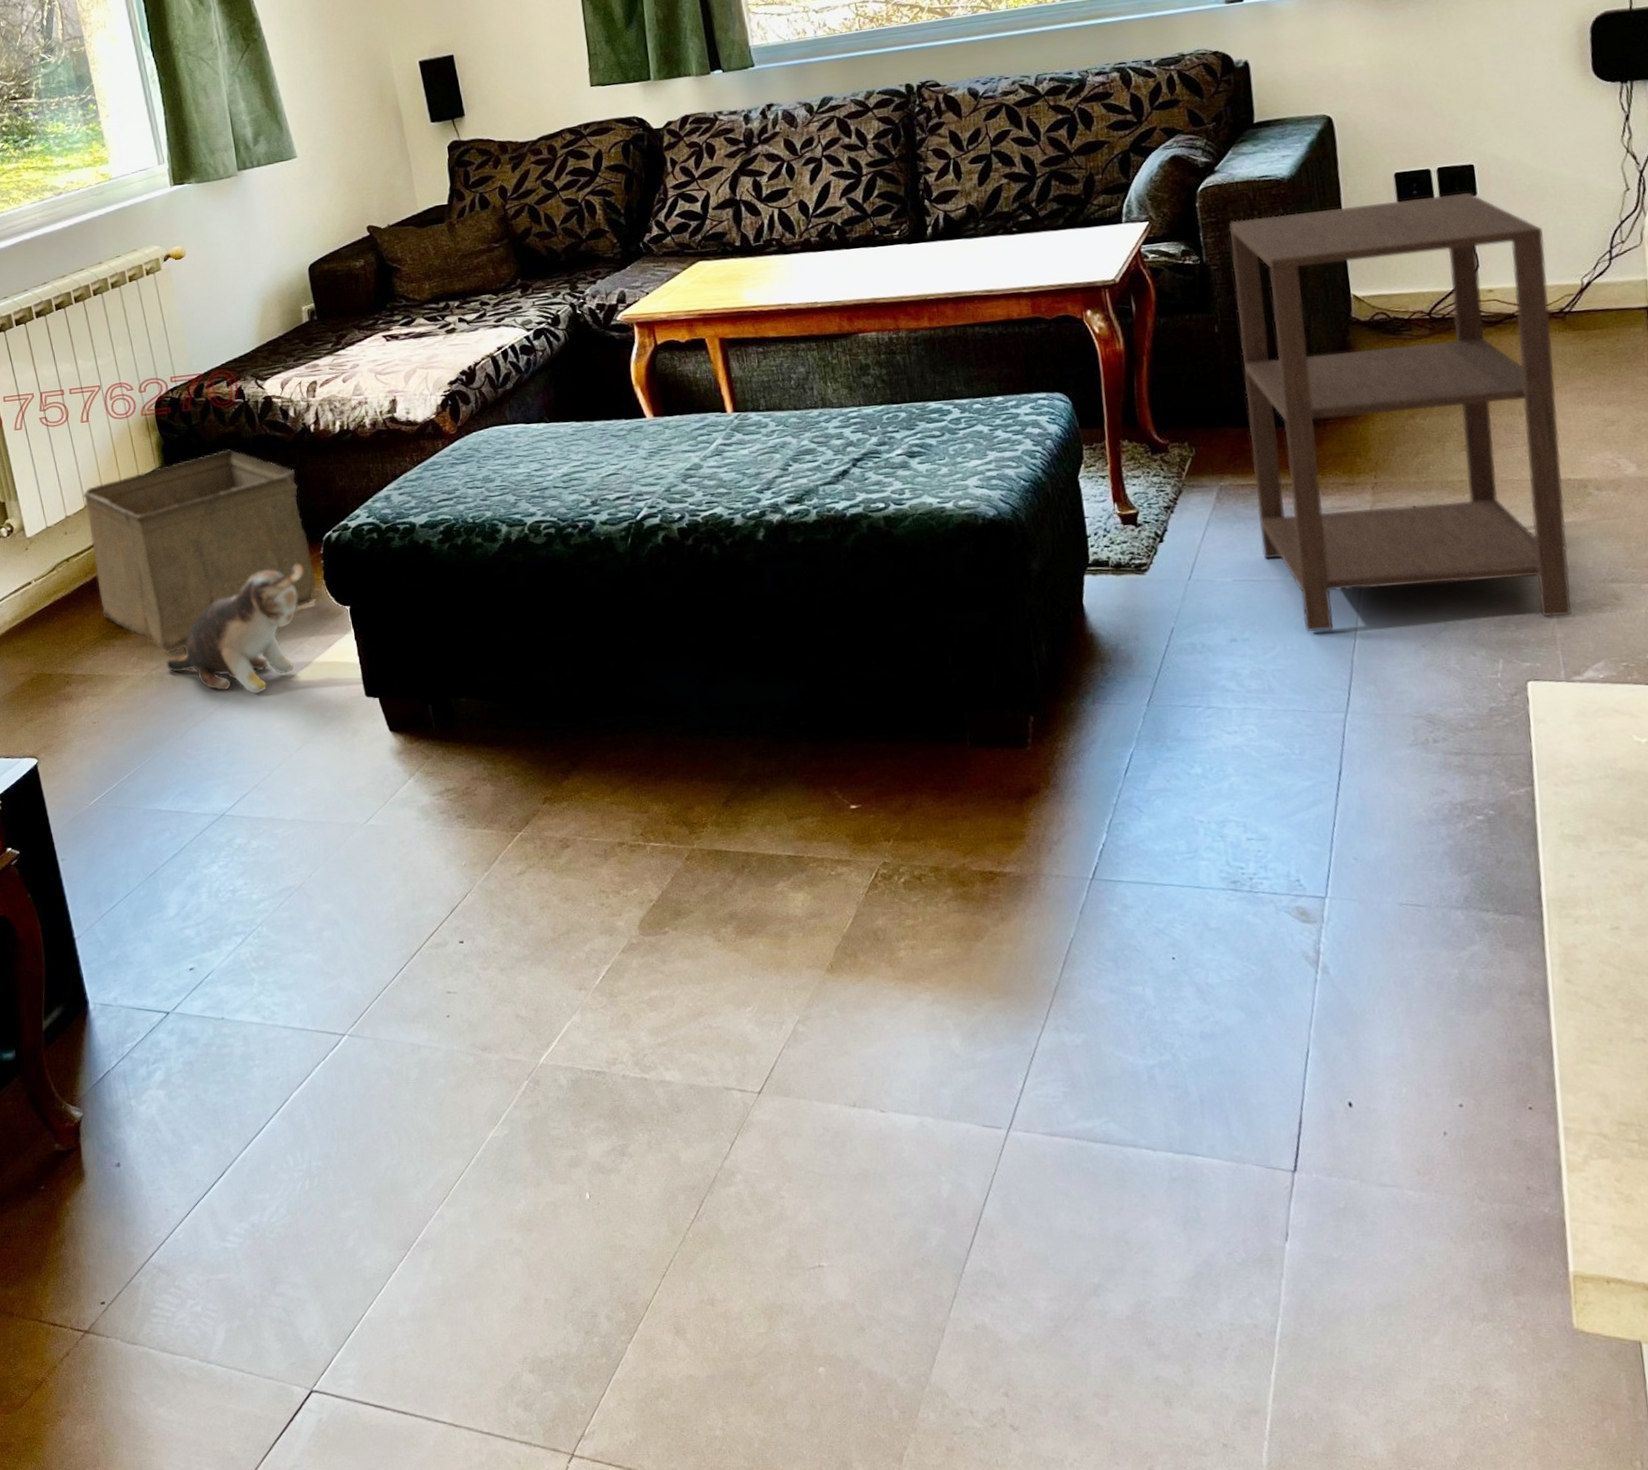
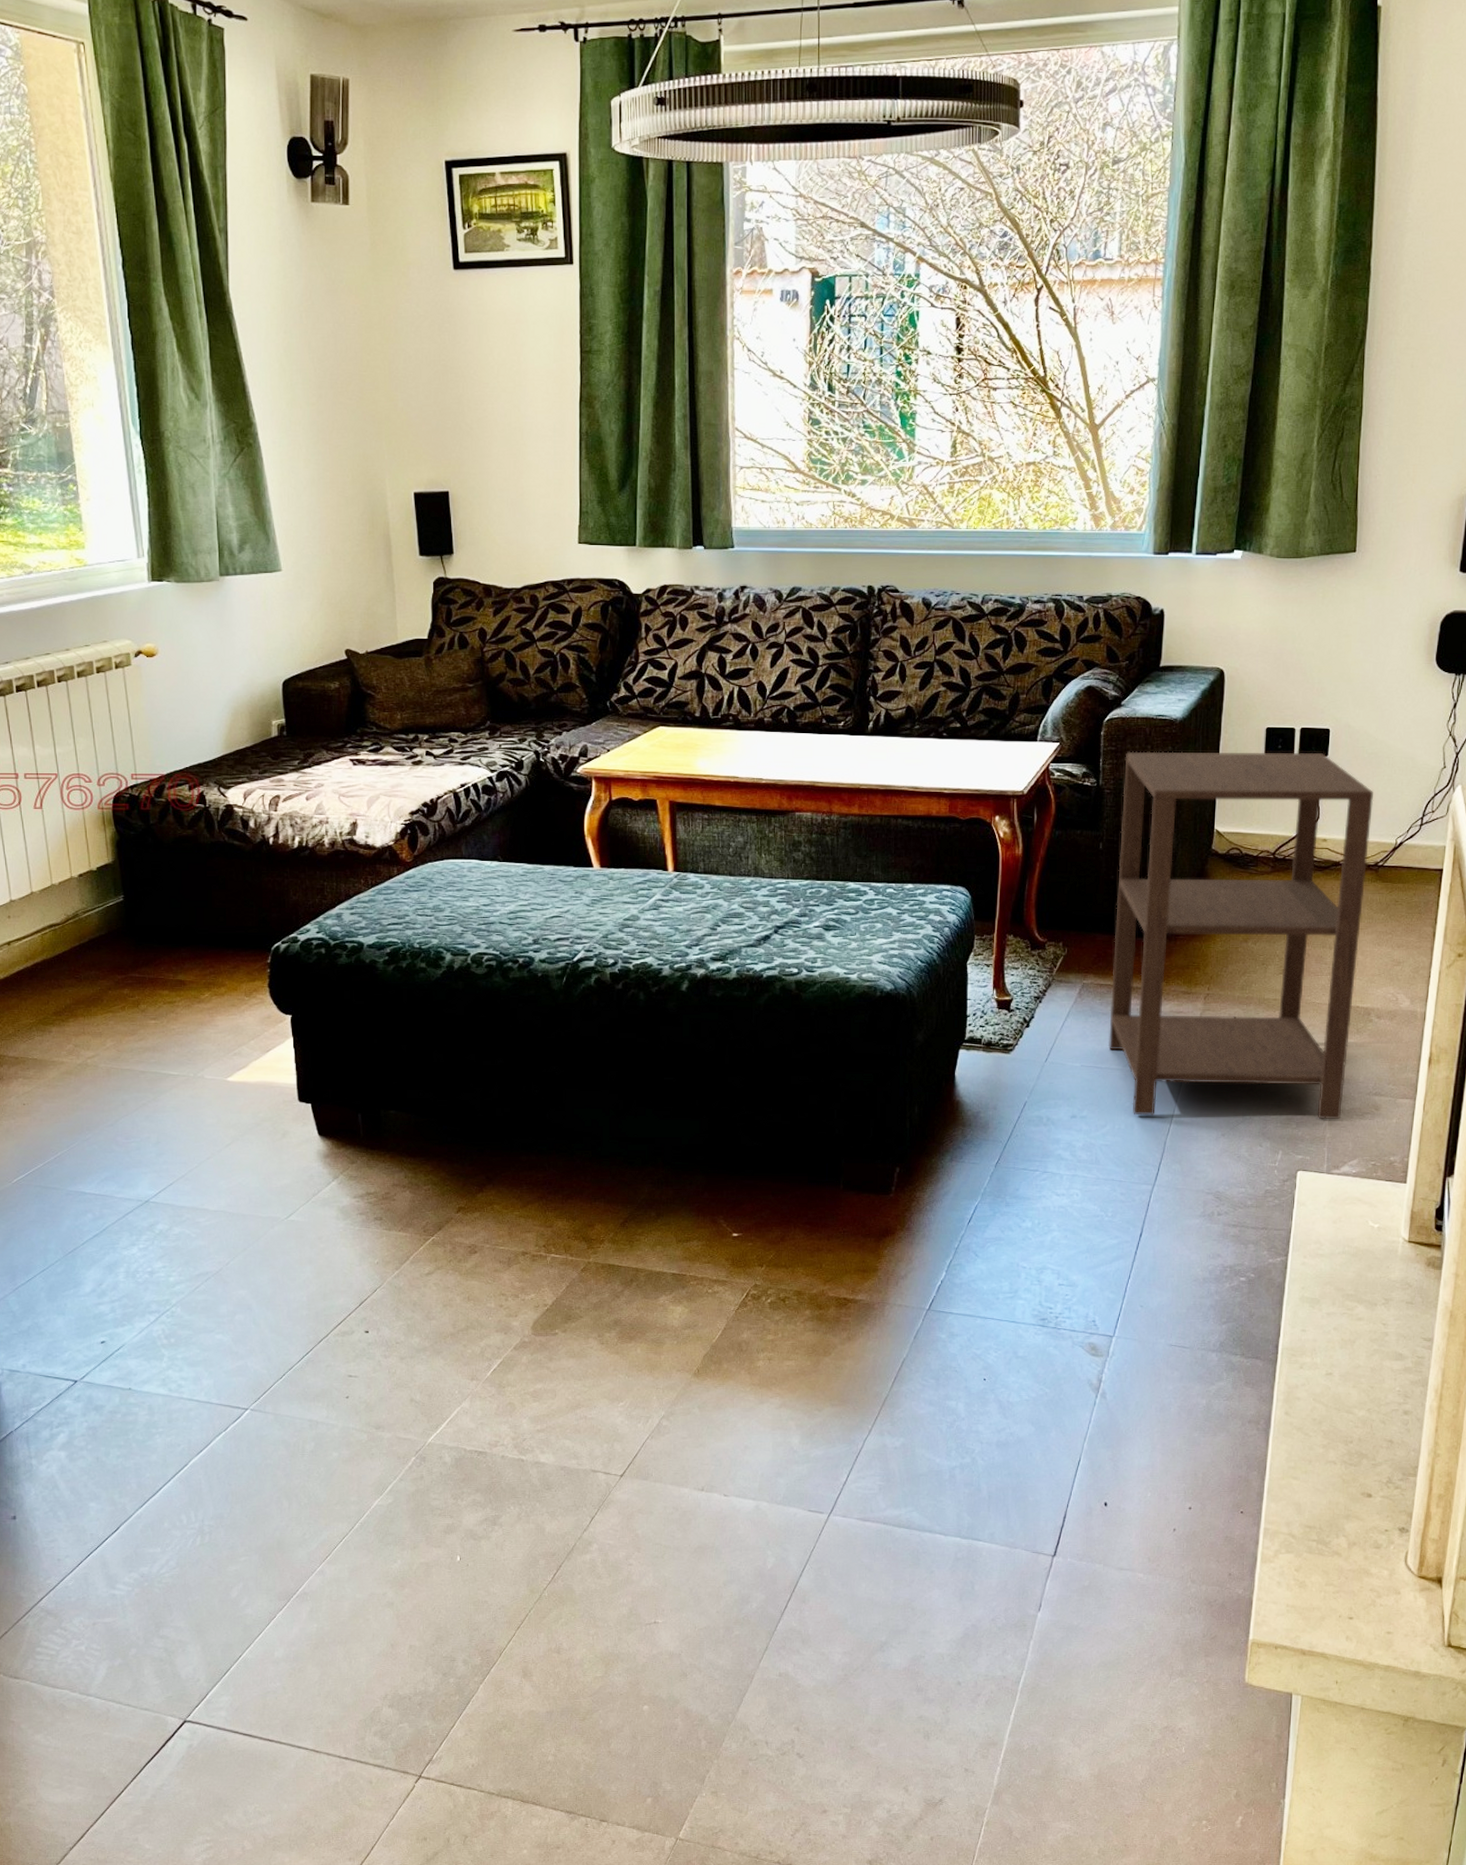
storage bin: present [83,449,316,654] -> none [30,852,260,1044]
plush toy: present [166,564,304,694] -> none [102,970,249,1091]

